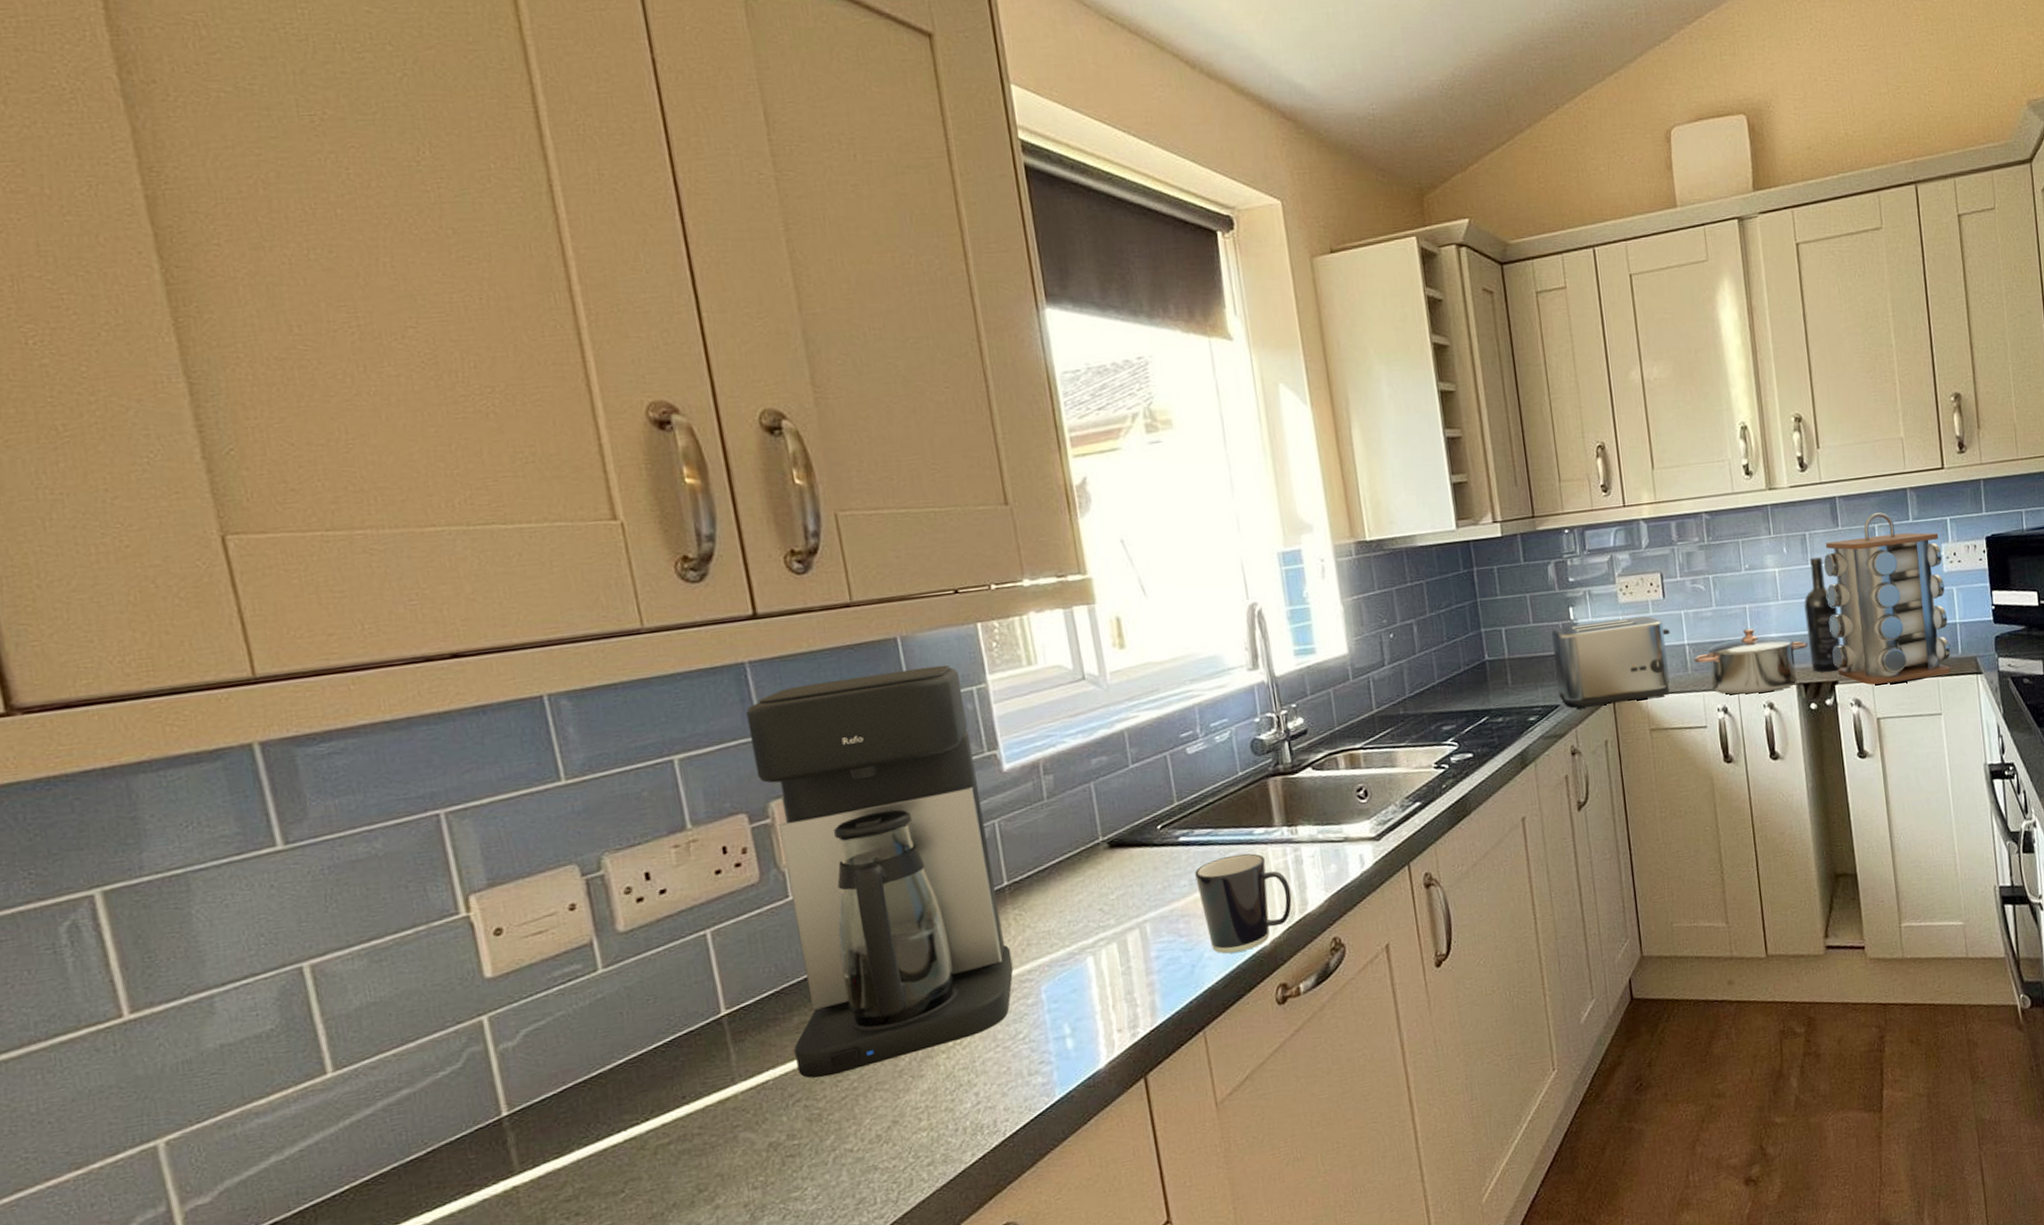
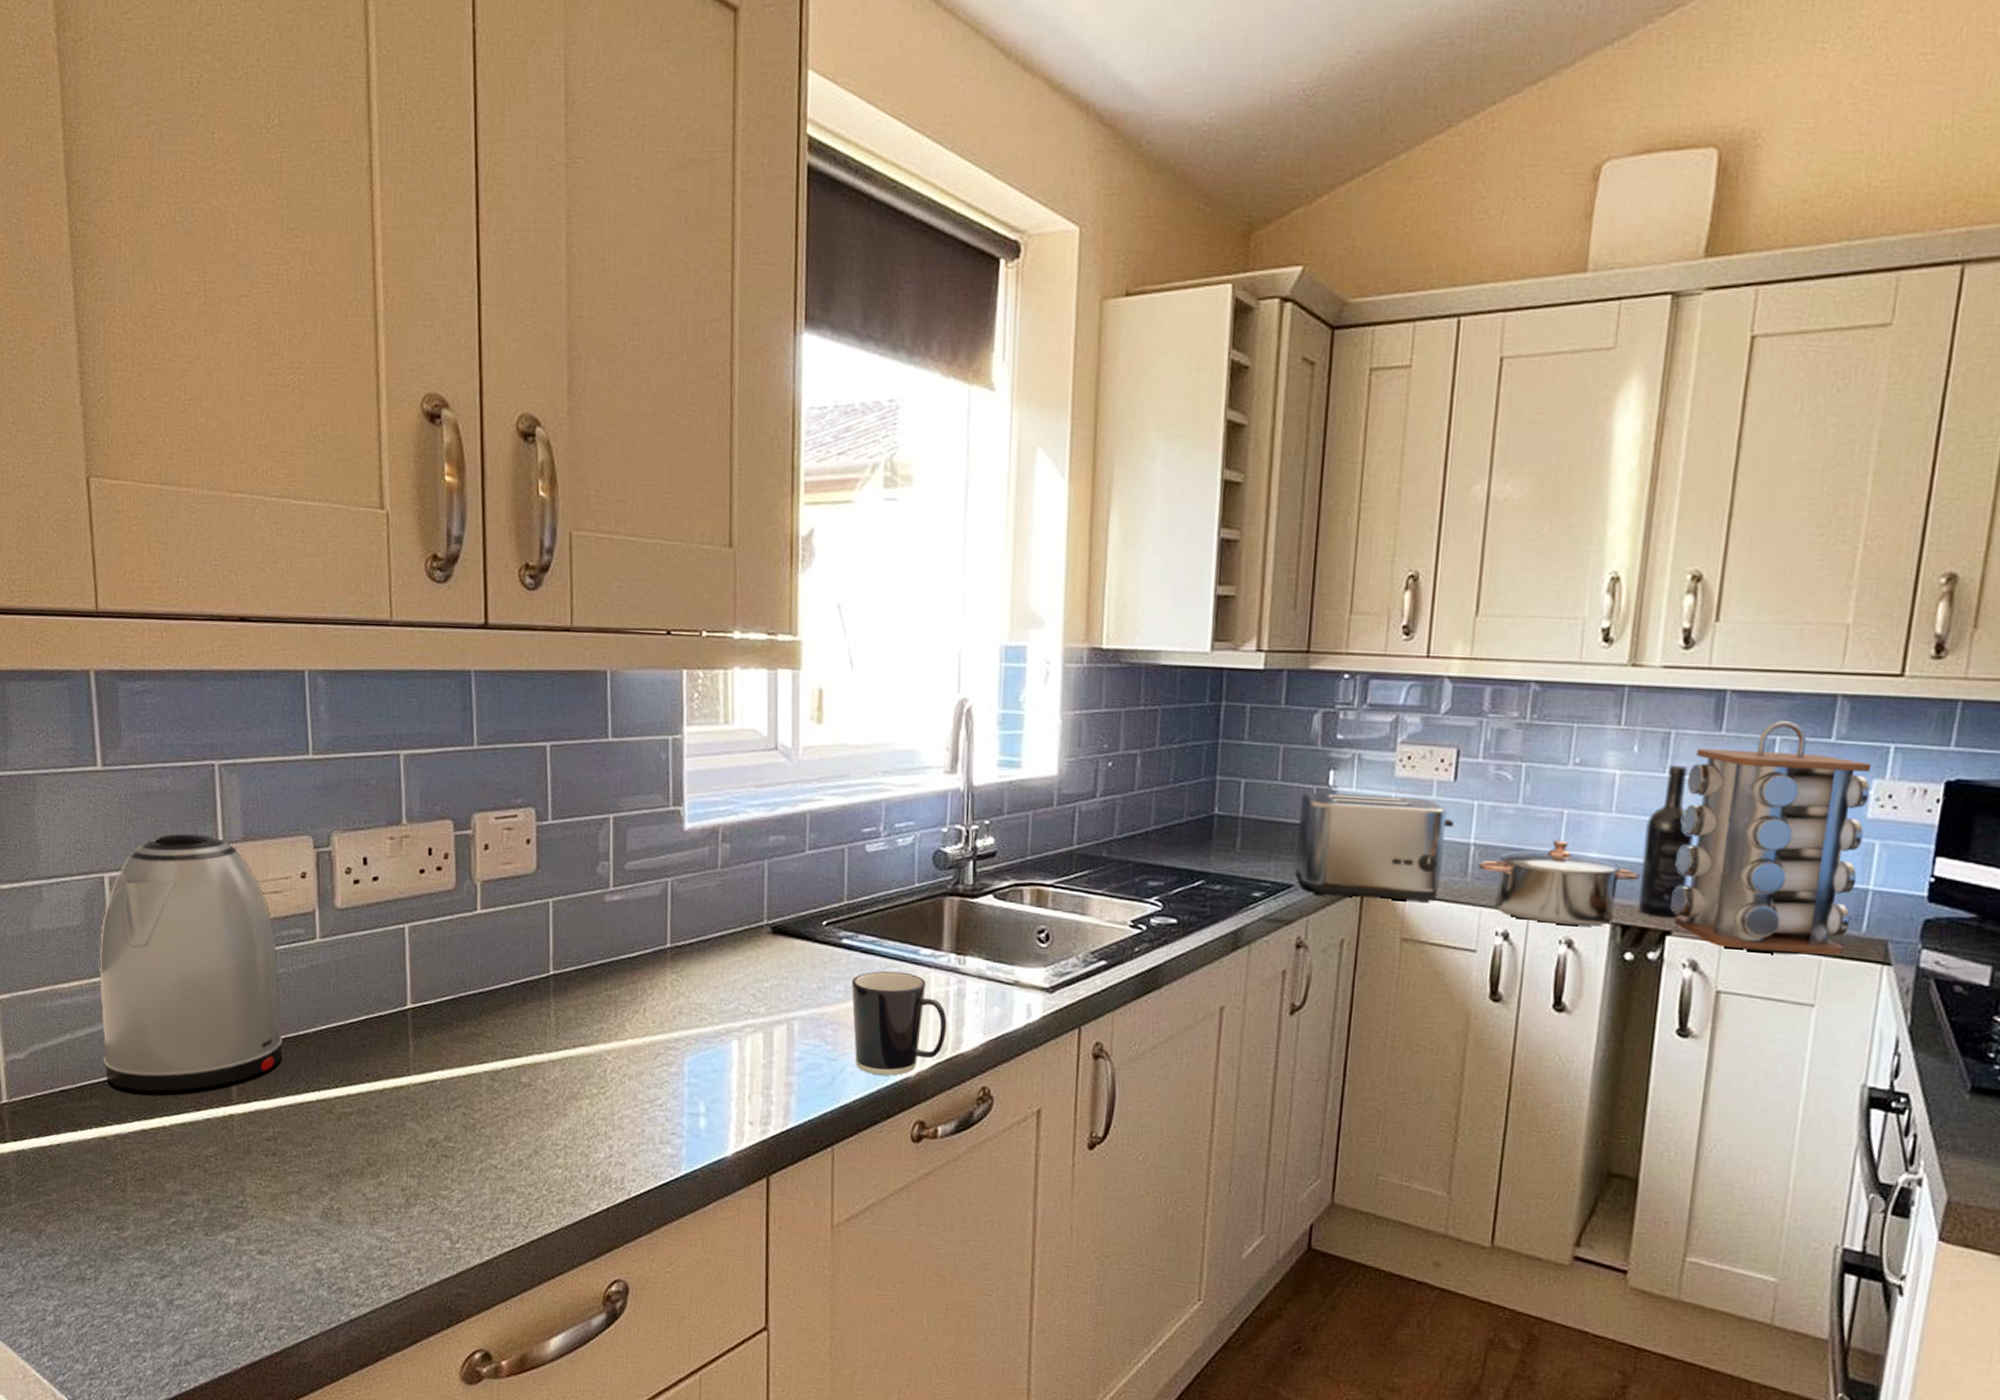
kettle: none [304,888,573,1204] -> present [98,833,283,1097]
coffee maker: present [746,665,1014,1079] -> none [462,703,663,1092]

